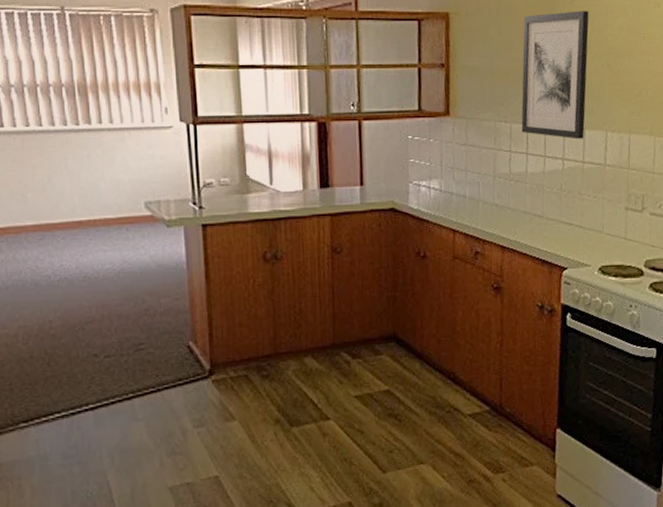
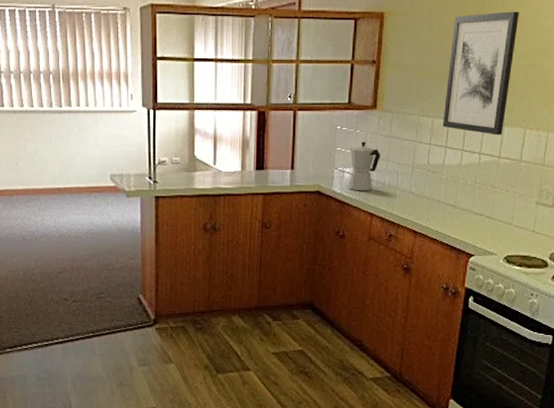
moka pot: none [424,151,458,206] -> present [348,141,380,191]

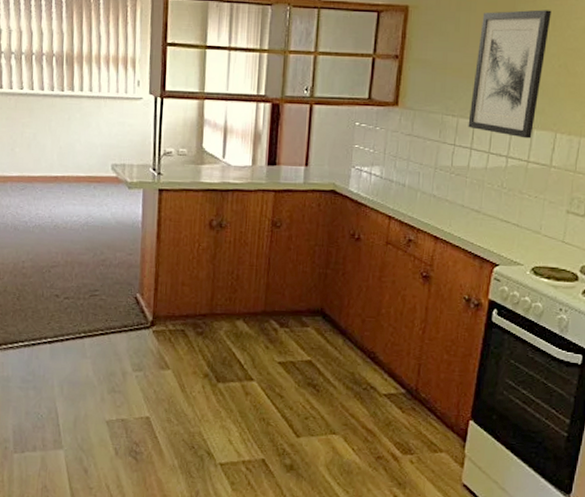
moka pot: present [348,141,380,191] -> none [366,139,401,192]

